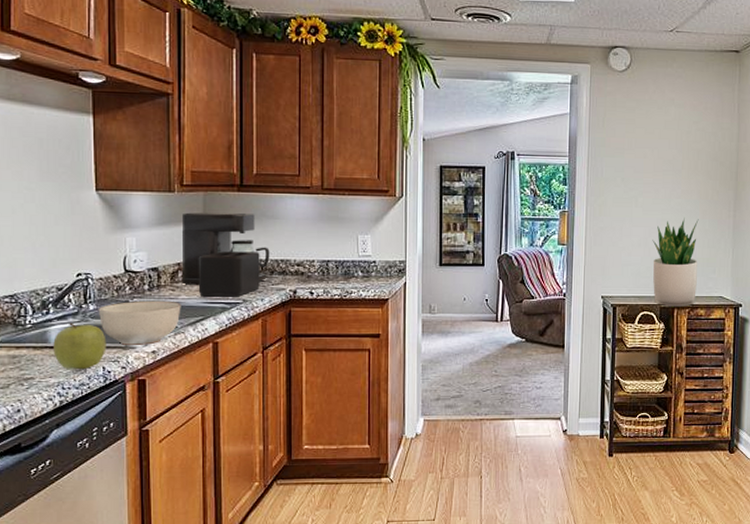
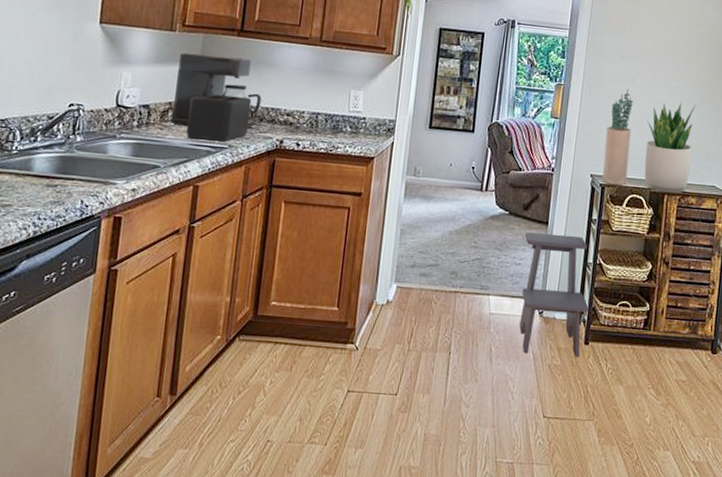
fruit: present [53,322,107,370] -> none [34,152,89,202]
bowl: present [98,300,181,346] -> none [84,136,168,183]
step stool: none [544,356,611,471] -> present [519,232,590,357]
vase: none [612,210,638,305] -> present [602,89,633,186]

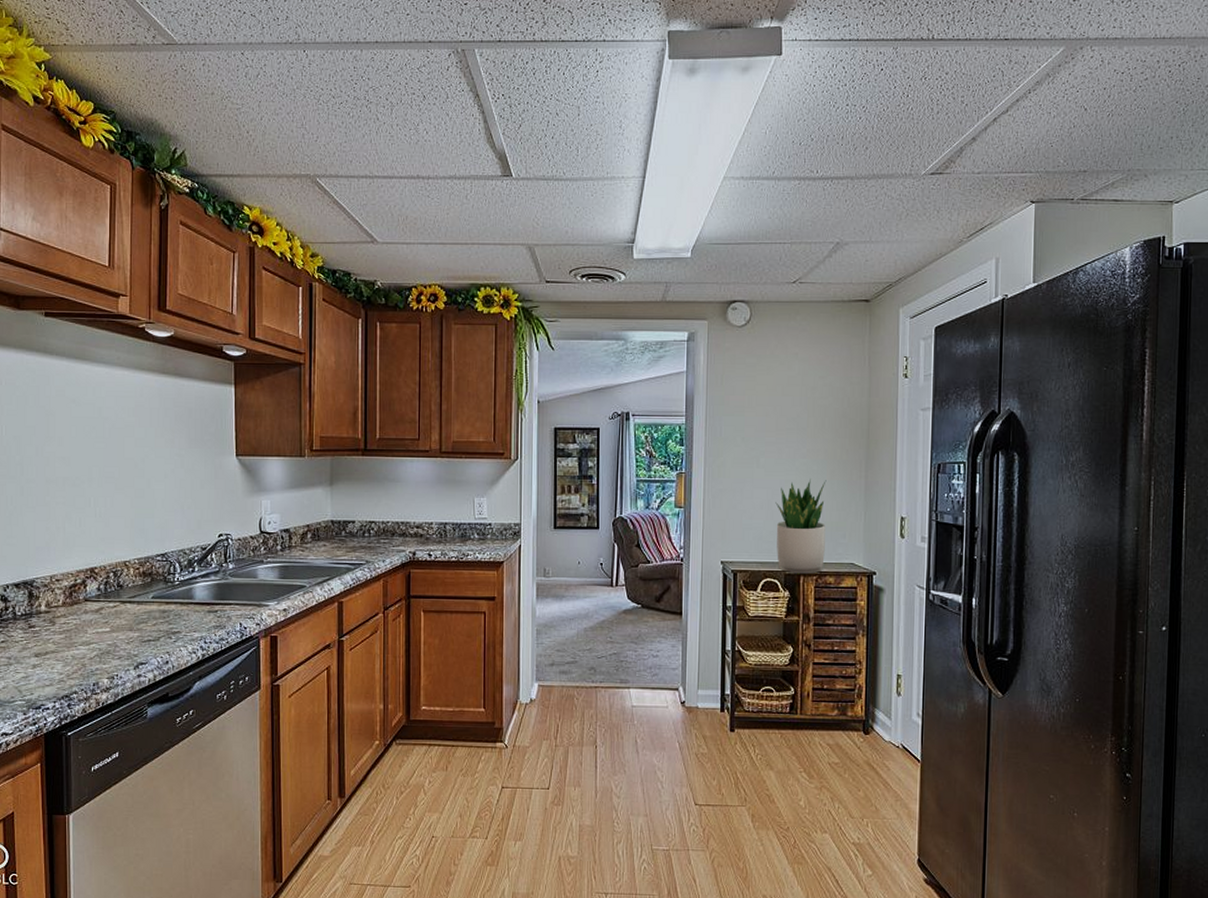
coffee maker: present [170,52,262,128] -> none [310,476,391,546]
toaster: present [186,94,252,142] -> none [325,513,382,558]
step stool: present [519,232,590,357] -> none [660,624,732,744]
vase: present [602,89,633,186] -> none [733,471,760,571]

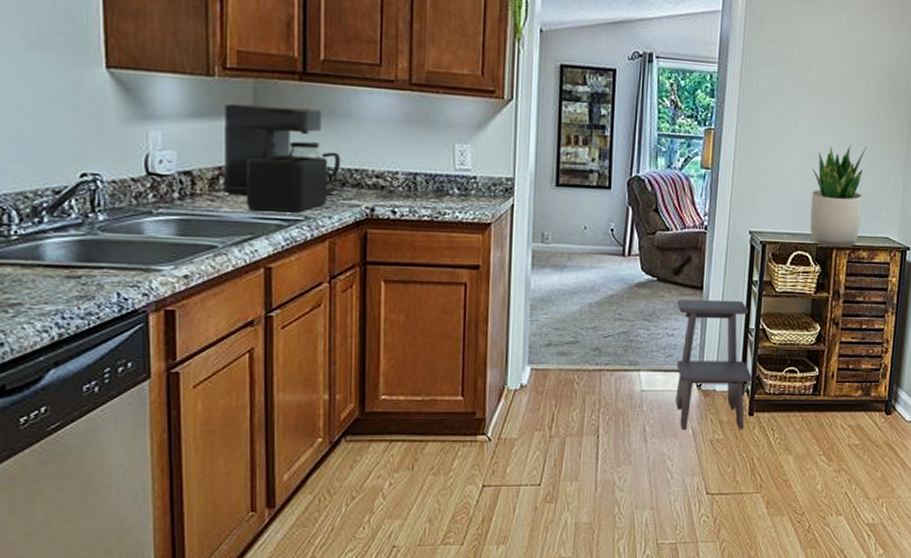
coffee maker: none [310,476,391,546] -> present [223,103,341,196]
toaster: none [325,513,382,558] -> present [245,154,328,213]
step stool: none [660,624,732,744] -> present [675,299,753,431]

